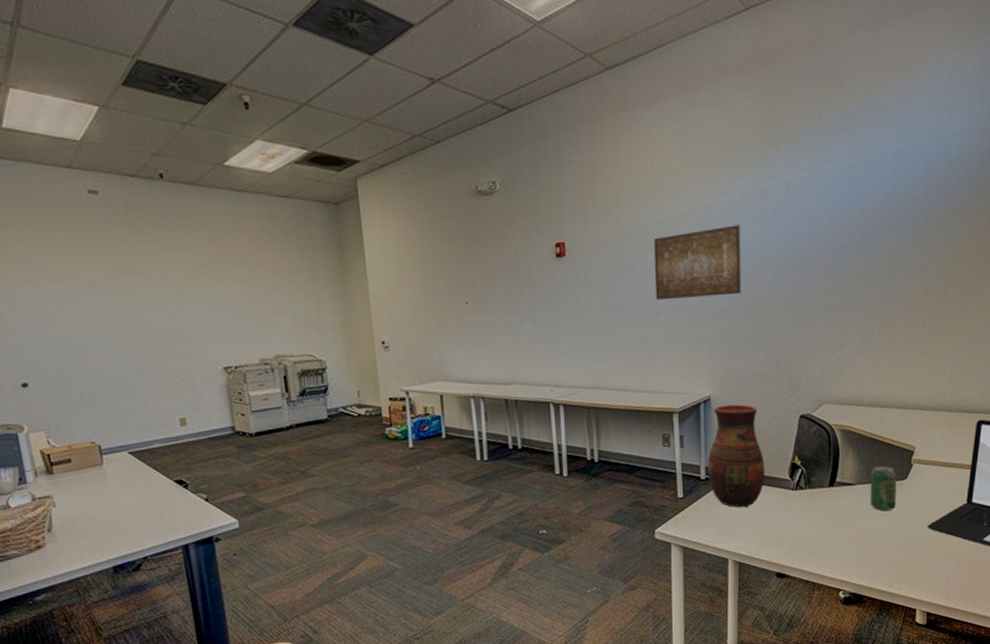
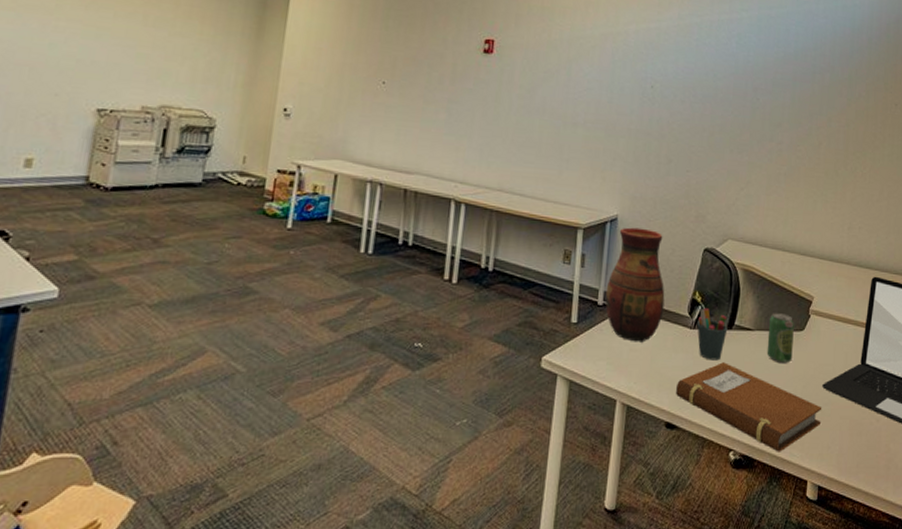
wall art: present [654,225,742,301] -> none [575,50,665,117]
notebook: none [784,516,928,588] -> present [676,362,822,452]
pen holder: none [799,469,829,516] -> present [697,307,728,361]

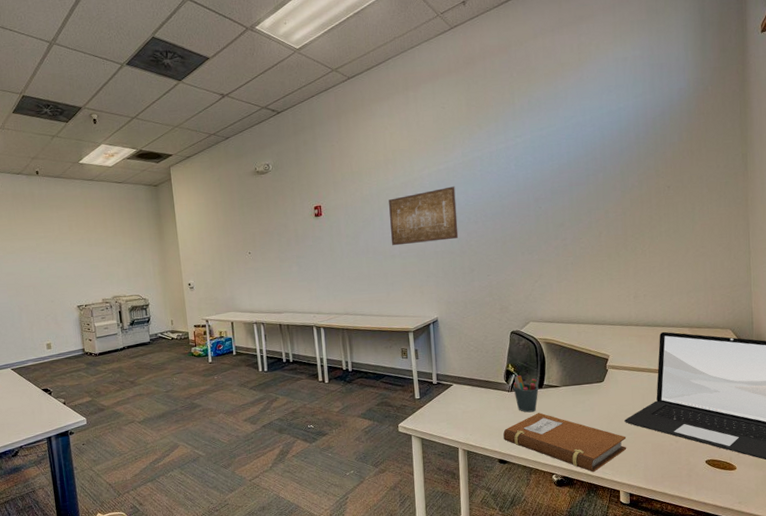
wall art: none [575,50,665,117] -> present [389,186,459,246]
vase: present [605,227,665,343] -> none [437,324,485,407]
beverage can: present [766,312,794,364] -> none [572,370,596,409]

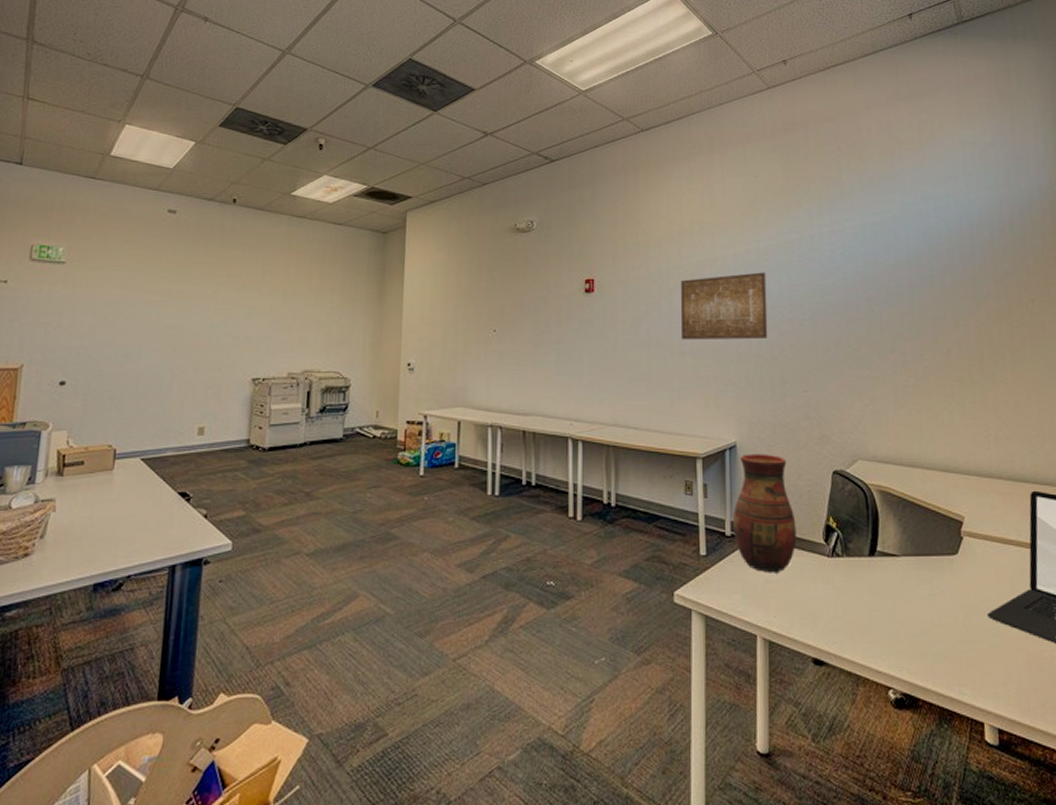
vase: none [437,324,485,407] -> present [732,453,797,573]
notebook: present [503,413,627,472] -> none [820,592,992,690]
pen holder: present [513,375,539,413] -> none [835,533,870,590]

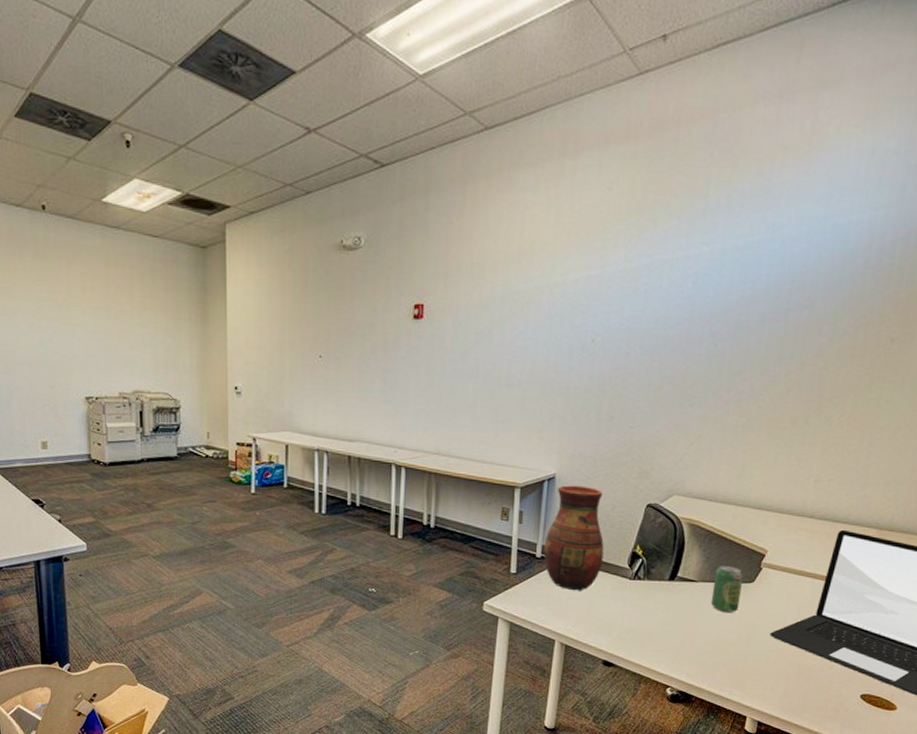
wall art: present [680,272,768,340] -> none [510,301,608,374]
beverage can: none [915,535,948,592] -> present [710,564,743,613]

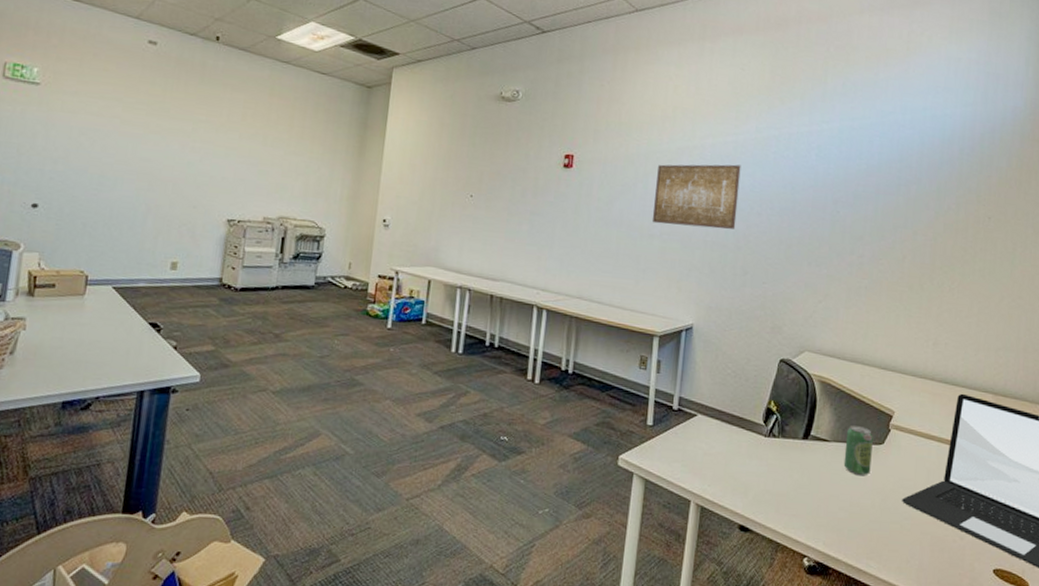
wall art: none [510,301,608,374] -> present [651,164,741,229]
vase: present [543,485,604,591] -> none [680,336,740,448]

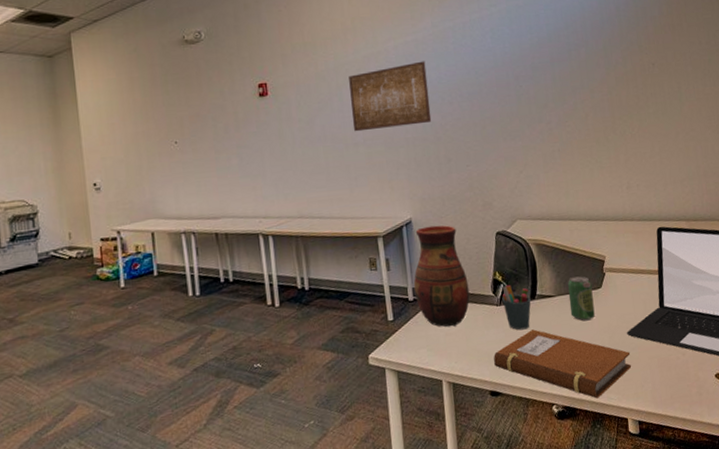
vase: none [680,336,740,448] -> present [413,225,470,327]
notebook: none [750,471,902,562] -> present [494,329,632,399]
pen holder: none [771,417,803,469] -> present [502,284,531,330]

